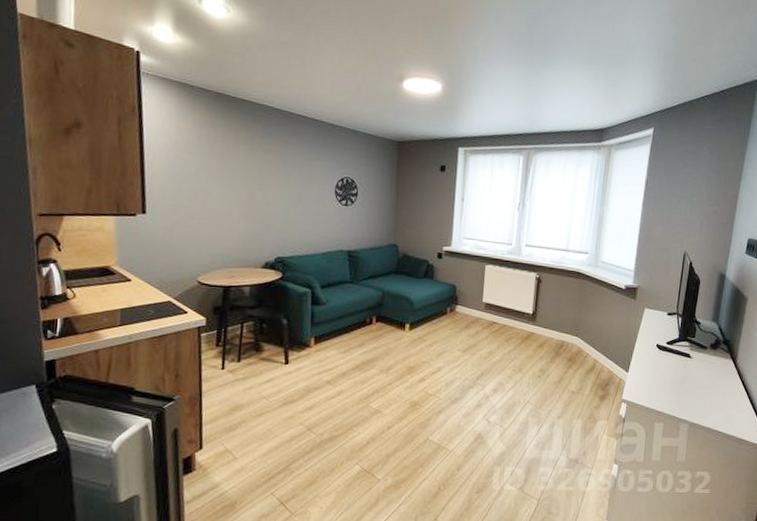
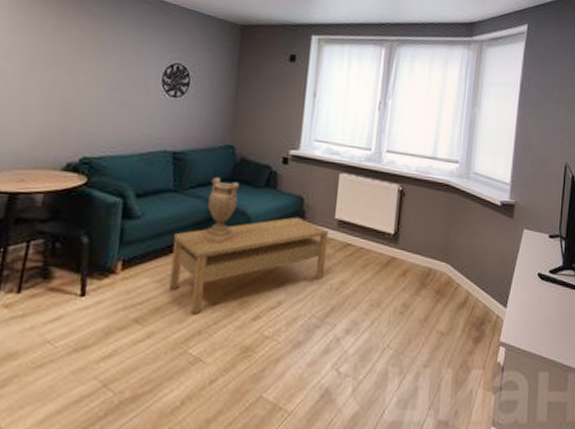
coffee table: none [351,301,478,378] -> present [168,216,329,315]
decorative urn: none [375,270,403,323] -> present [202,177,239,243]

